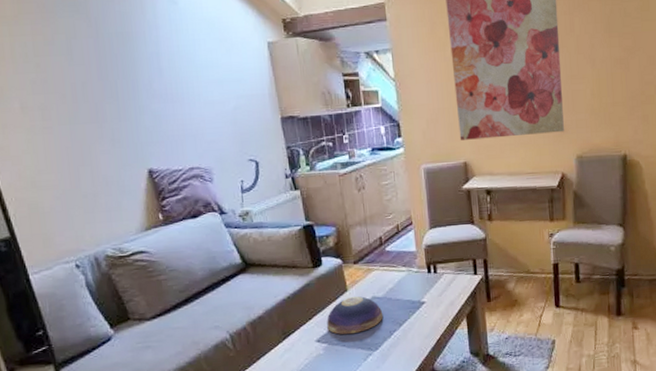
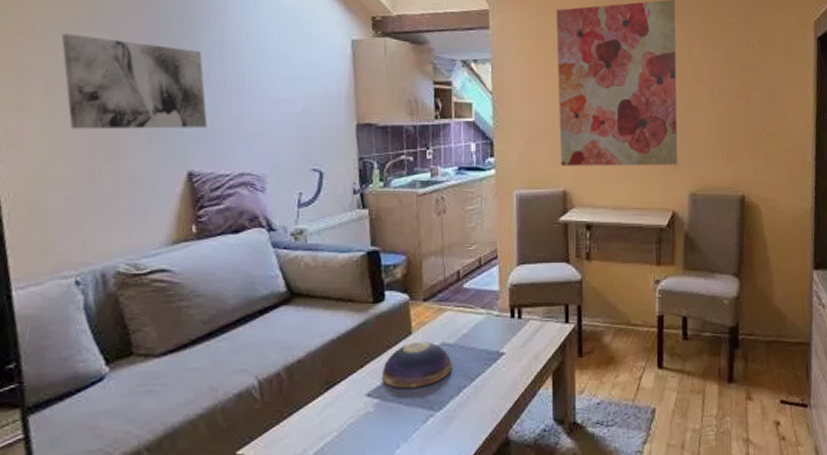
wall art: none [27,59,158,141] -> present [62,34,208,130]

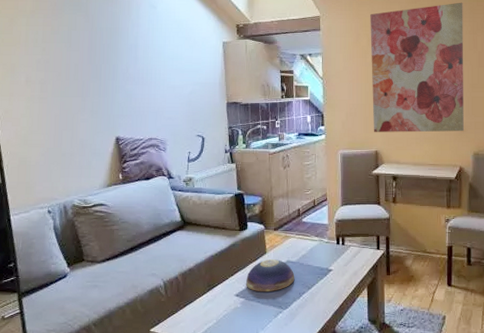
wall art: present [62,34,208,130] -> none [36,44,128,109]

